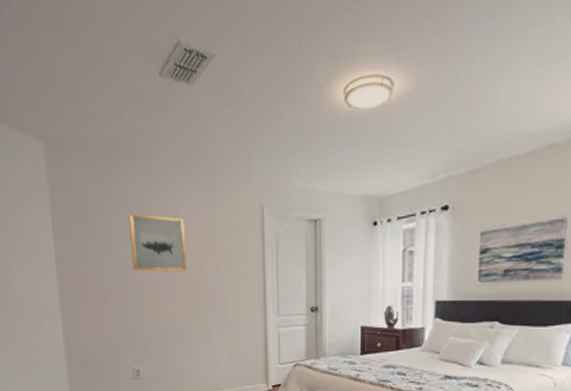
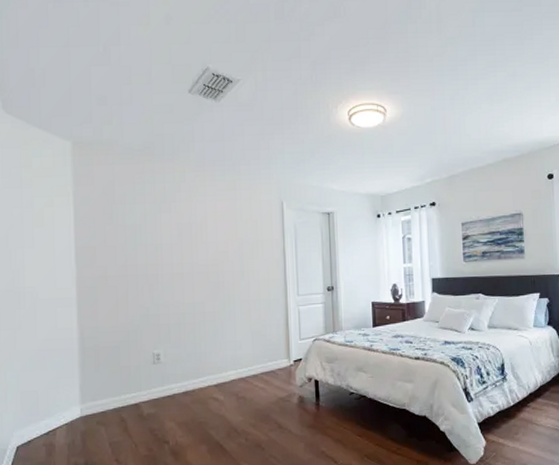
wall art: present [129,214,186,273] -> none [155,207,211,259]

